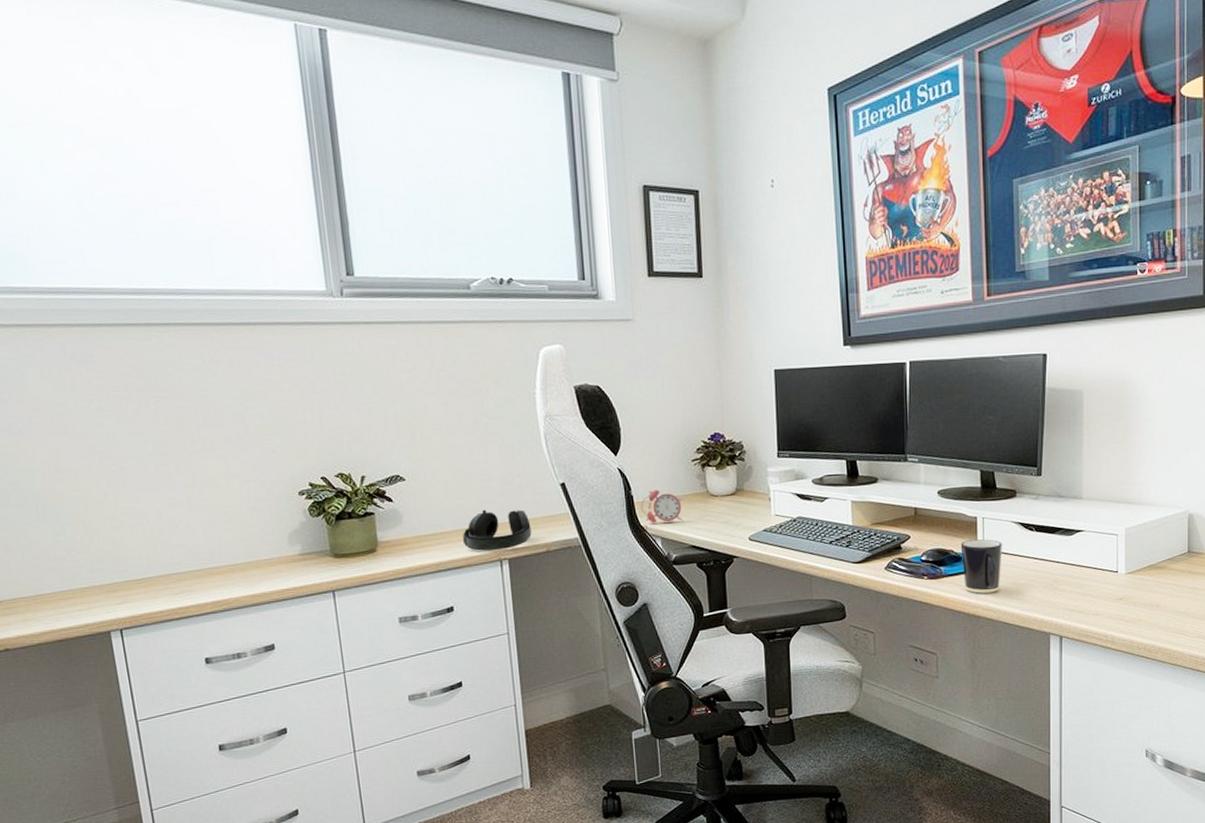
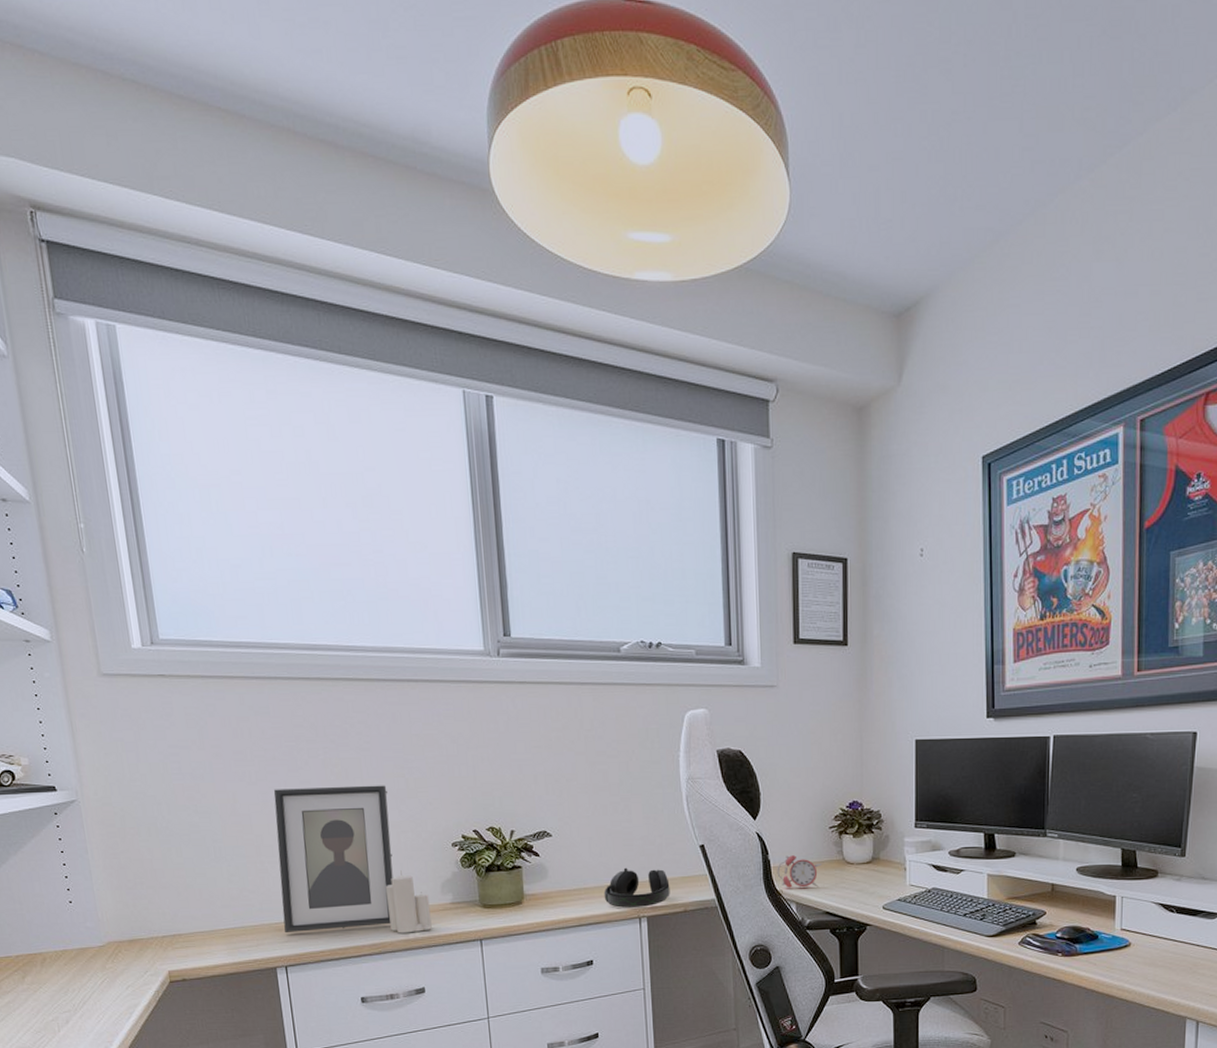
picture frame: none [101,433,236,595] -> present [273,785,393,934]
candle: none [227,522,280,589] -> present [385,870,432,933]
mug: present [960,539,1002,594] -> none [1097,919,1141,973]

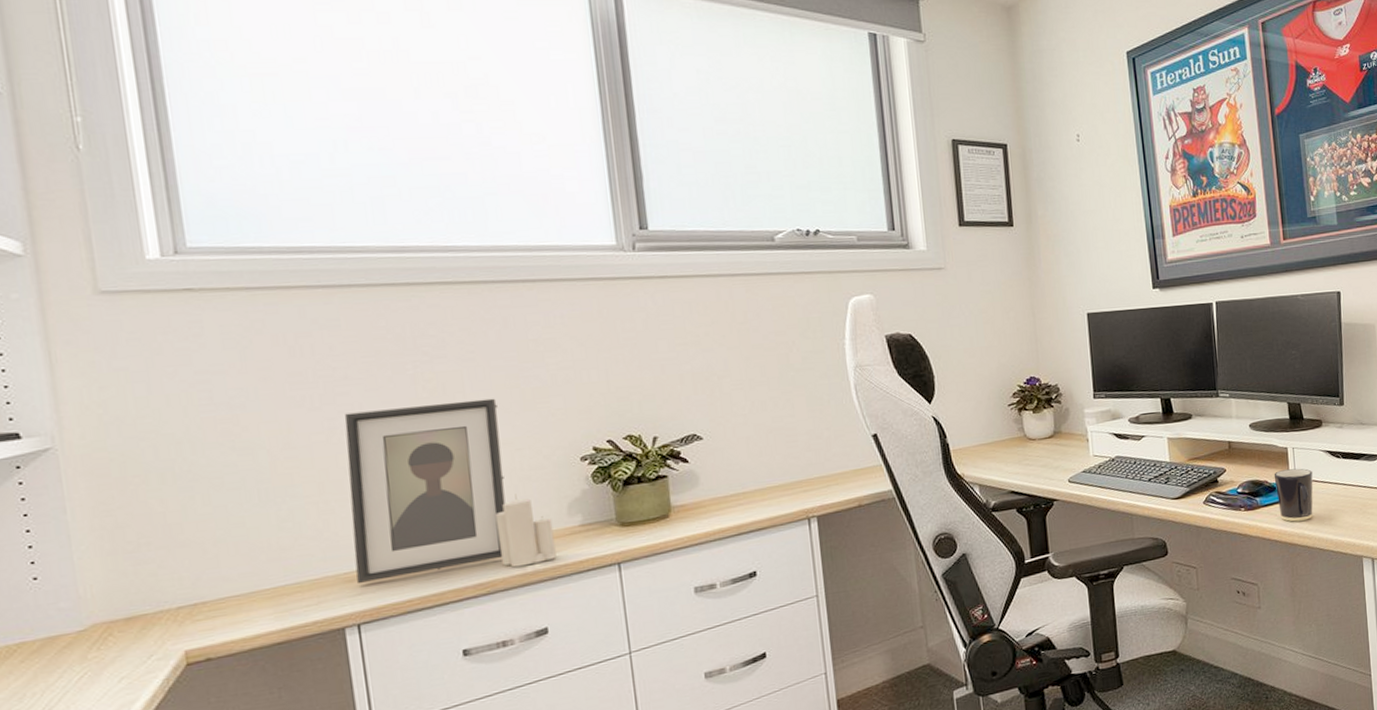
headphones: present [603,867,670,909] -> none [766,464,842,510]
alarm clock: present [777,855,822,888] -> none [957,436,1003,471]
mug: none [1097,919,1141,973] -> present [1274,468,1314,522]

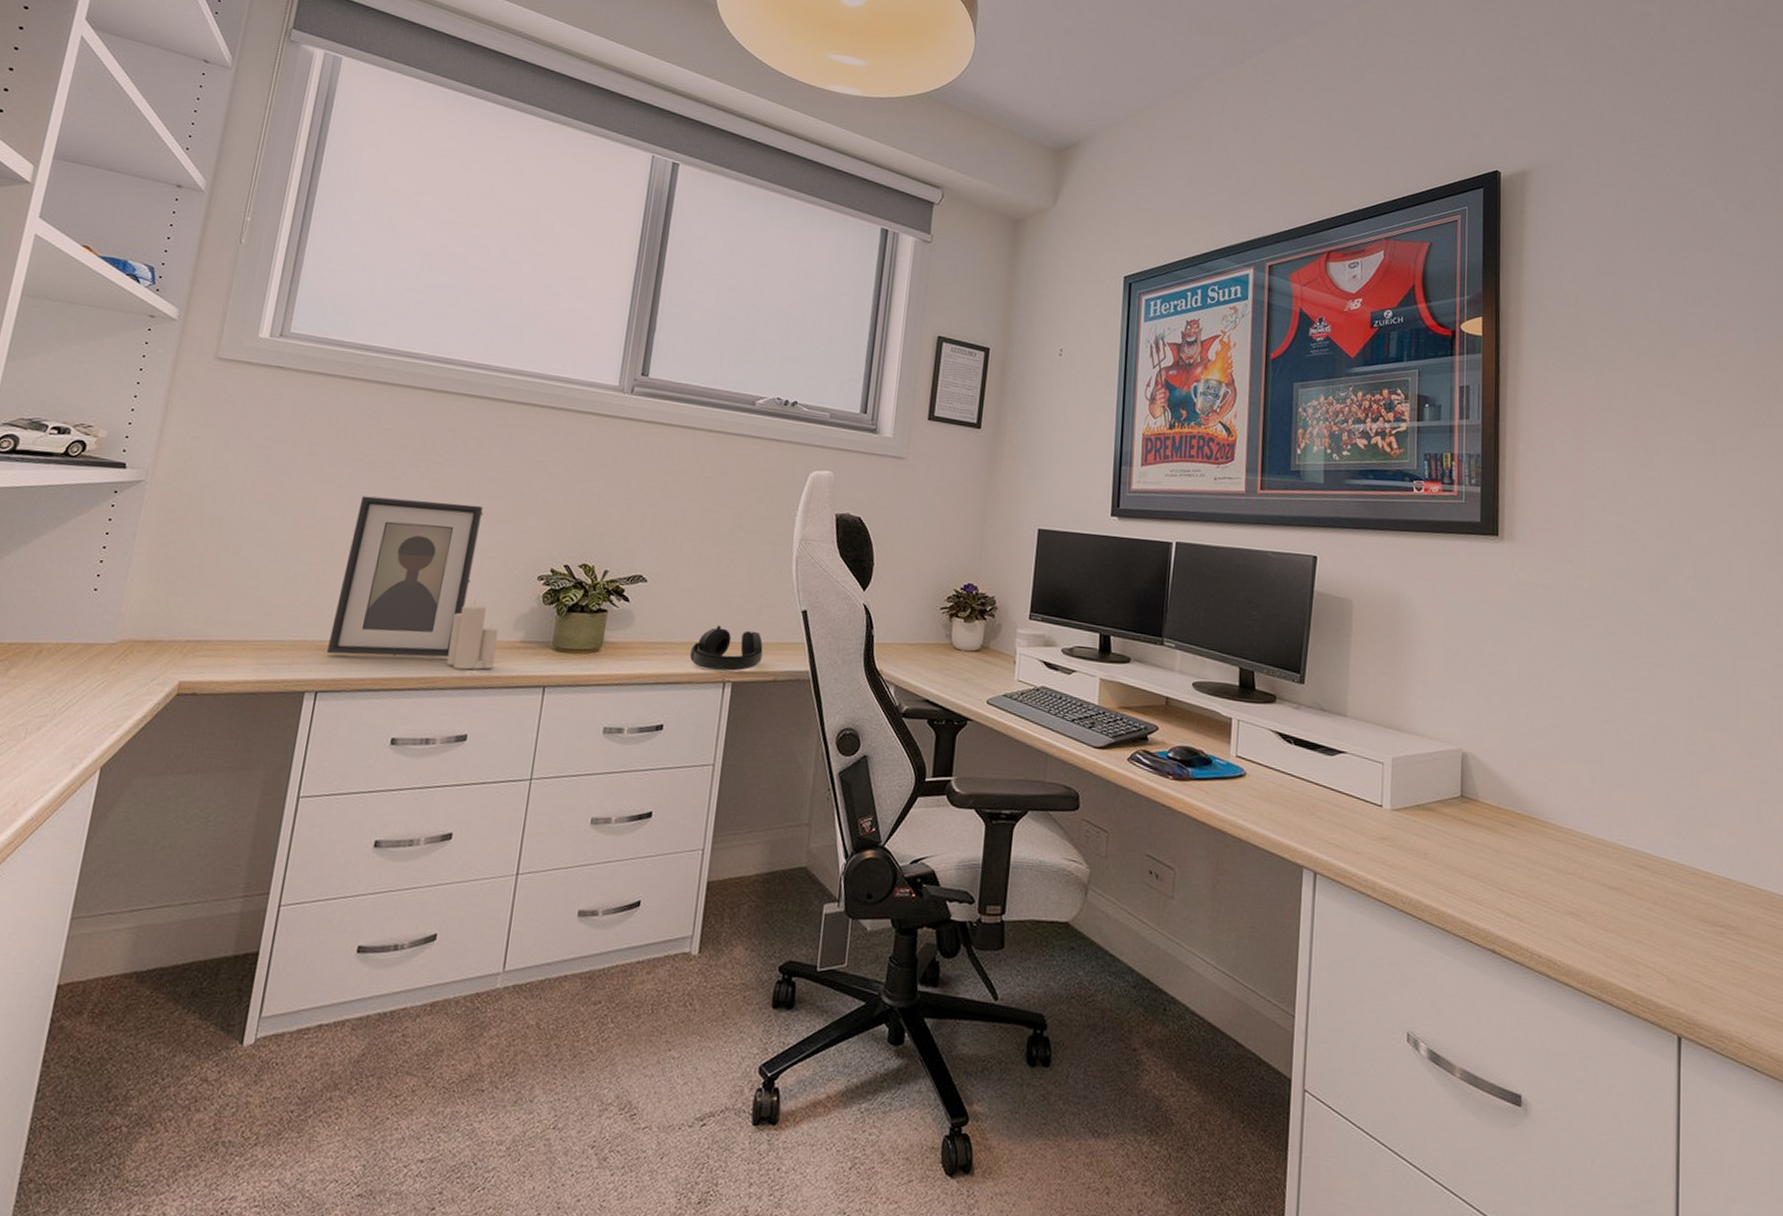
headphones: none [766,464,842,510] -> present [689,625,763,672]
mug: present [1274,468,1314,522] -> none [1211,742,1257,807]

